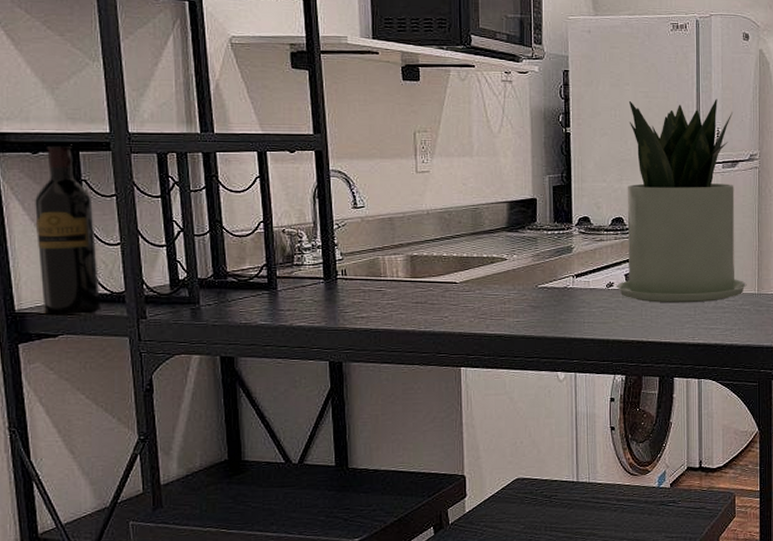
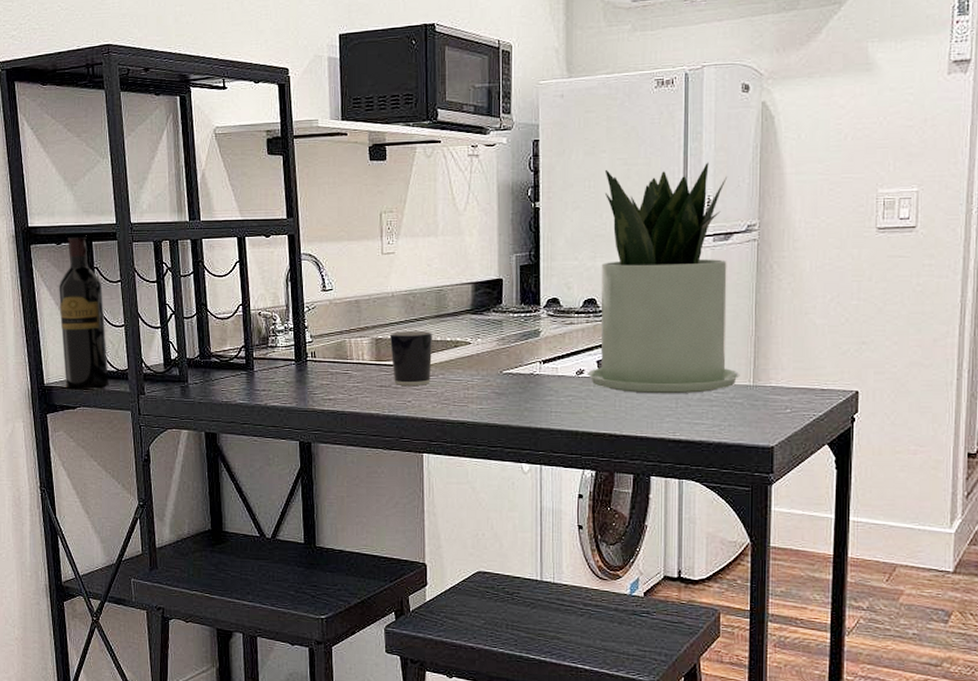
mug: none [425,248,470,301] -> present [389,331,433,386]

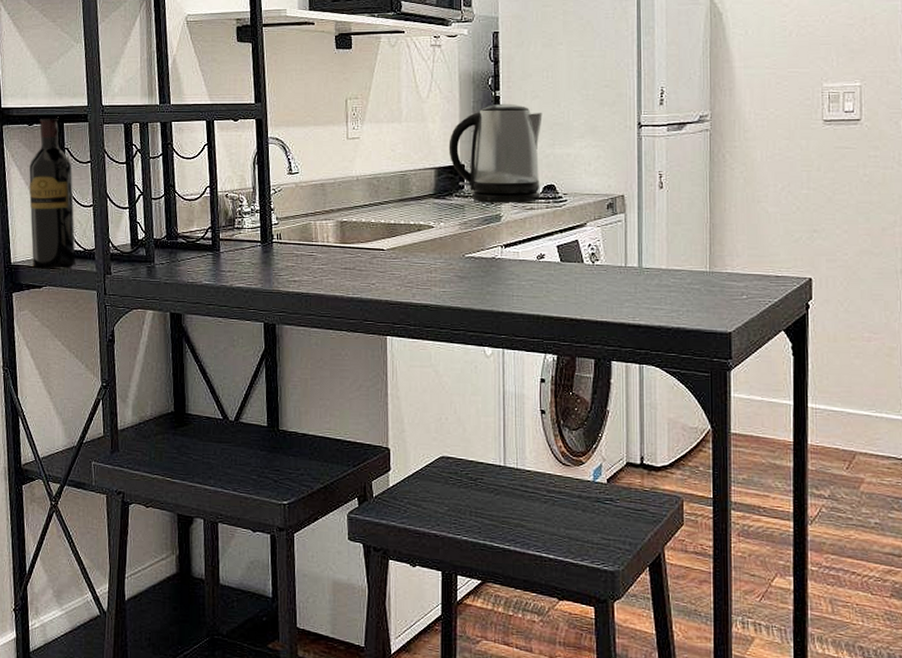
mug: present [389,331,433,386] -> none [354,214,397,268]
kettle: none [486,215,584,318] -> present [448,103,543,203]
planter: present [588,162,740,394] -> none [548,55,696,279]

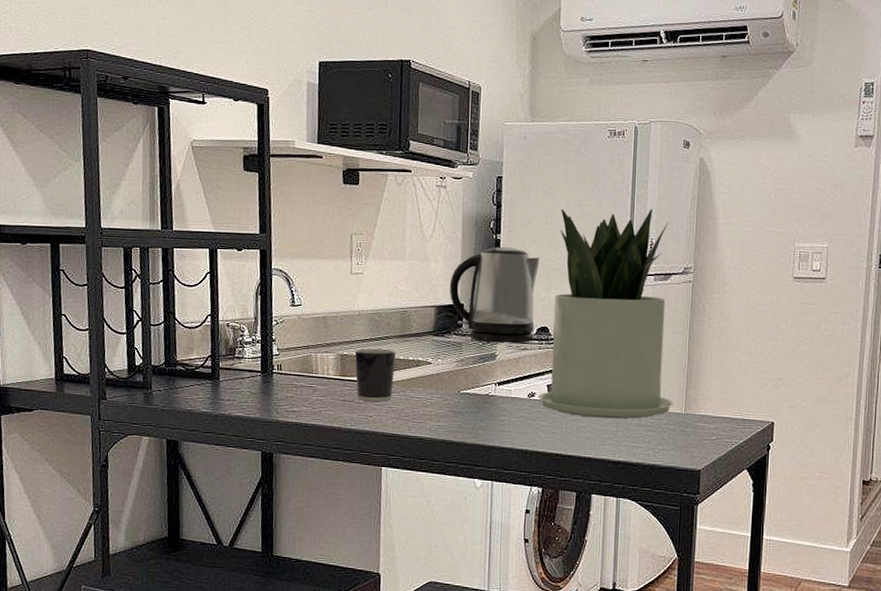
wine bottle: present [28,117,76,269] -> none [20,236,70,393]
mug: none [354,214,397,268] -> present [354,348,396,402]
planter: none [548,55,696,279] -> present [538,208,673,419]

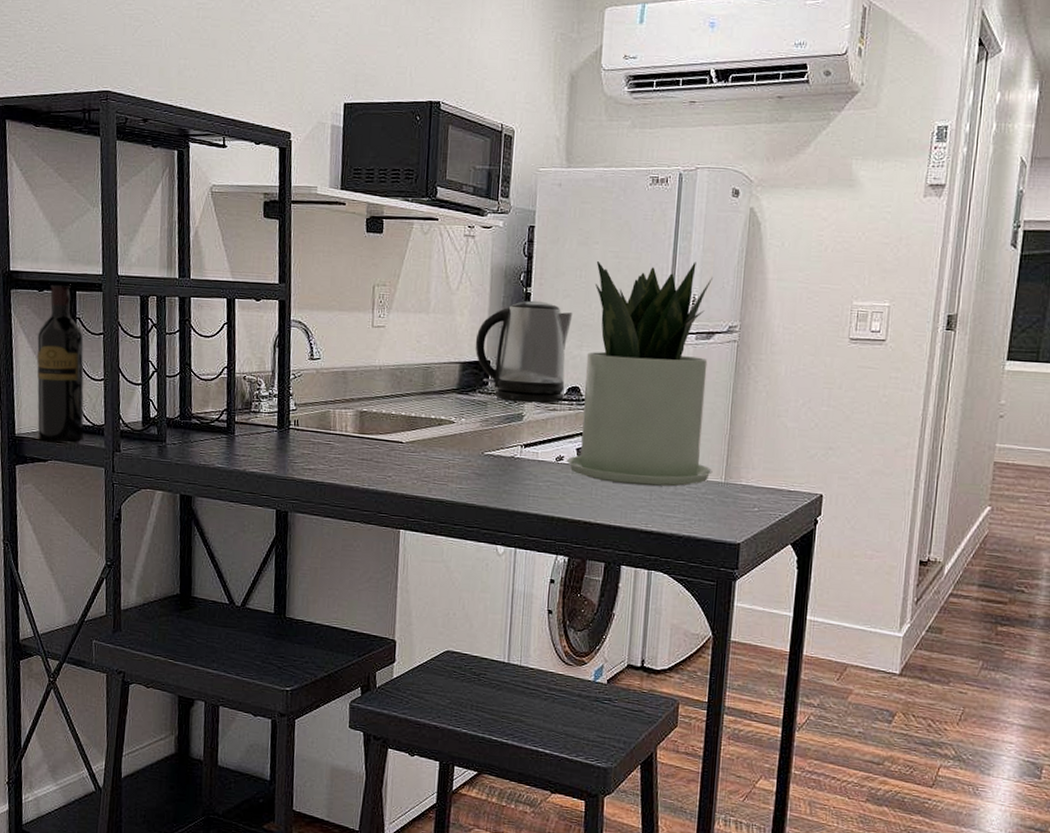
wine bottle: none [20,236,70,393] -> present [36,283,84,443]
mug: present [354,348,396,402] -> none [374,405,418,462]

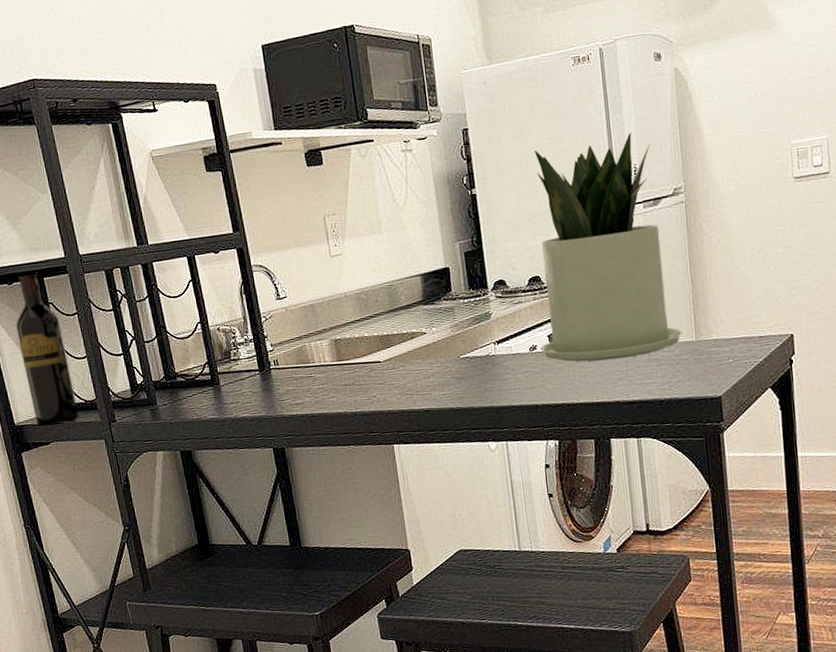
kettle: present [475,300,573,404] -> none [431,200,527,303]

